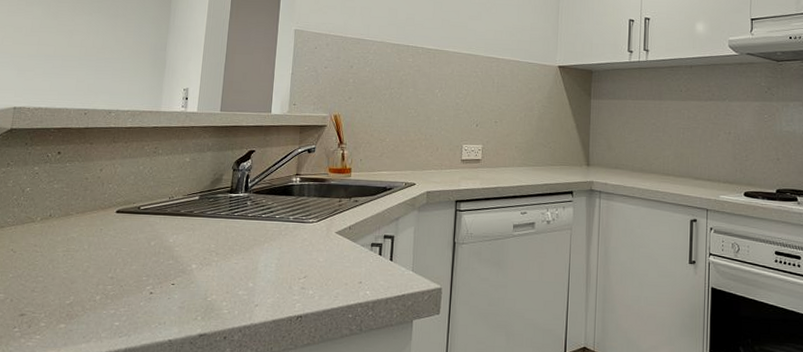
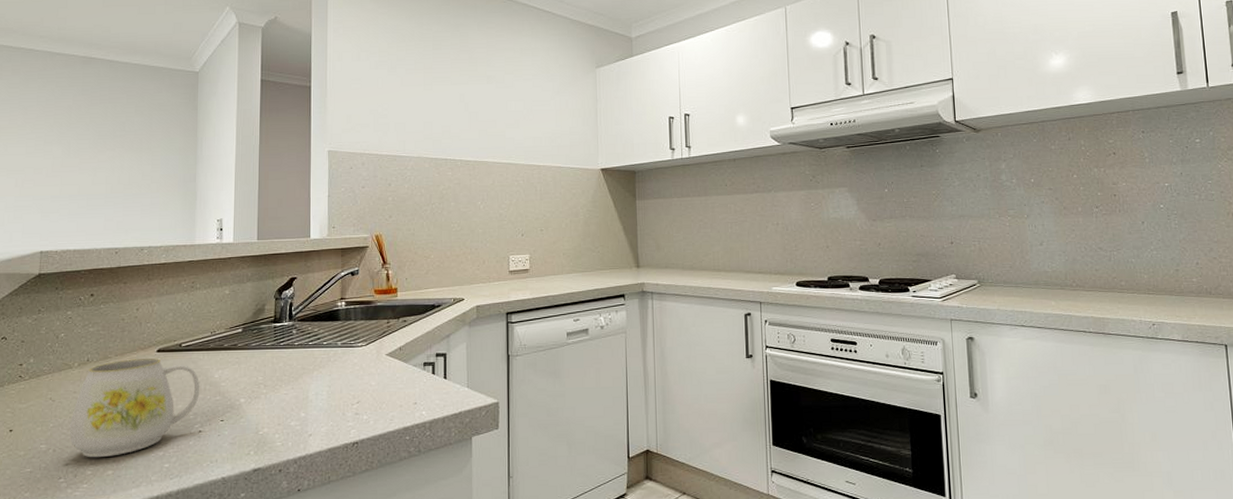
mug: none [27,218,155,311] -> present [70,358,200,458]

